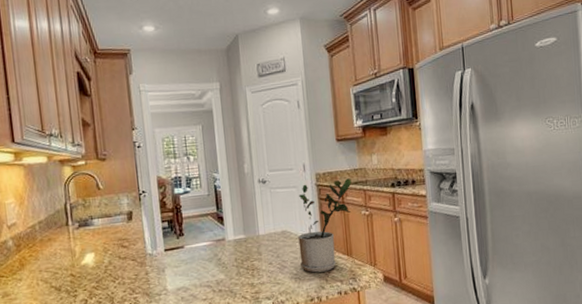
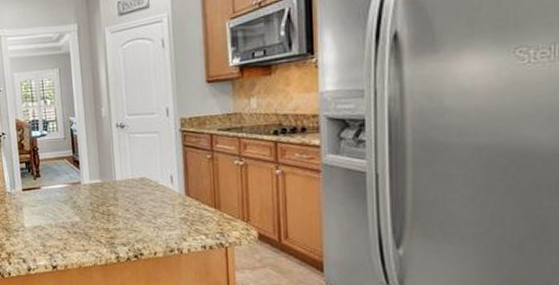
potted plant: present [298,178,352,273] -> none [158,124,223,223]

